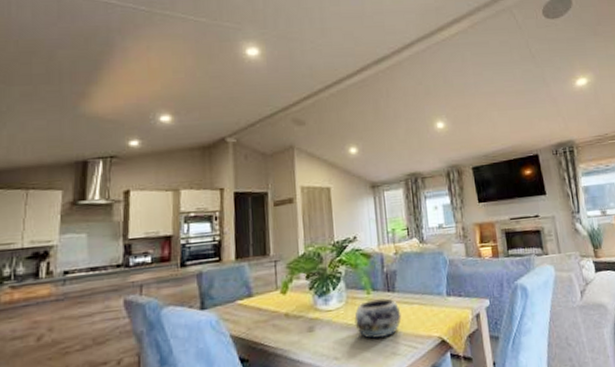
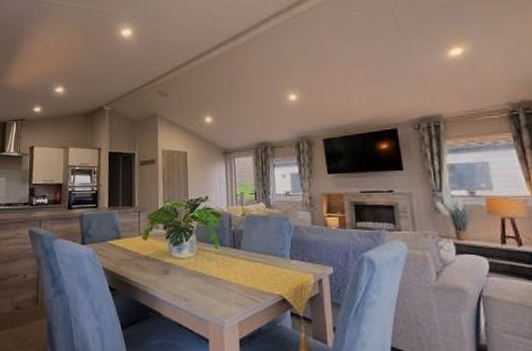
decorative bowl: present [354,298,402,339] -> none [203,254,246,289]

